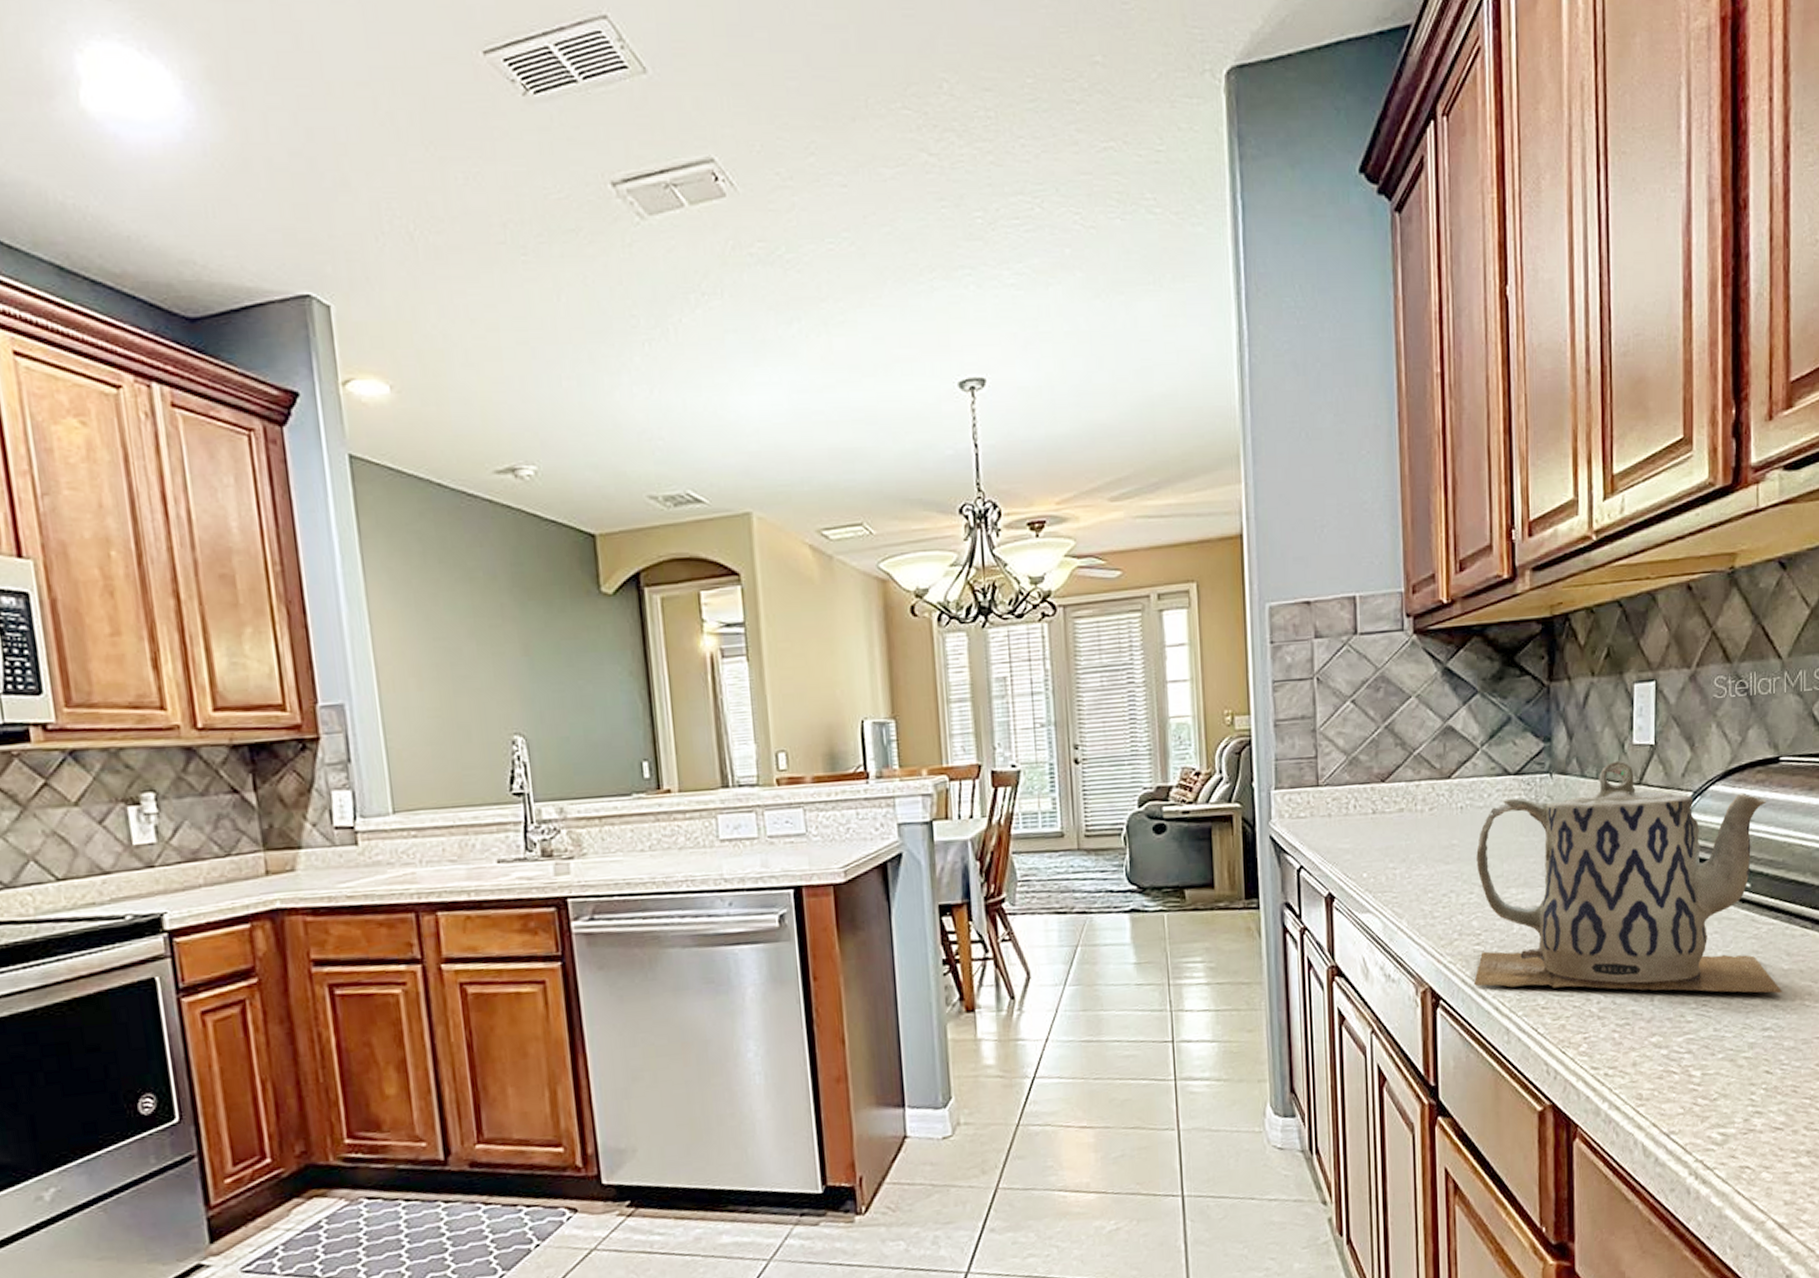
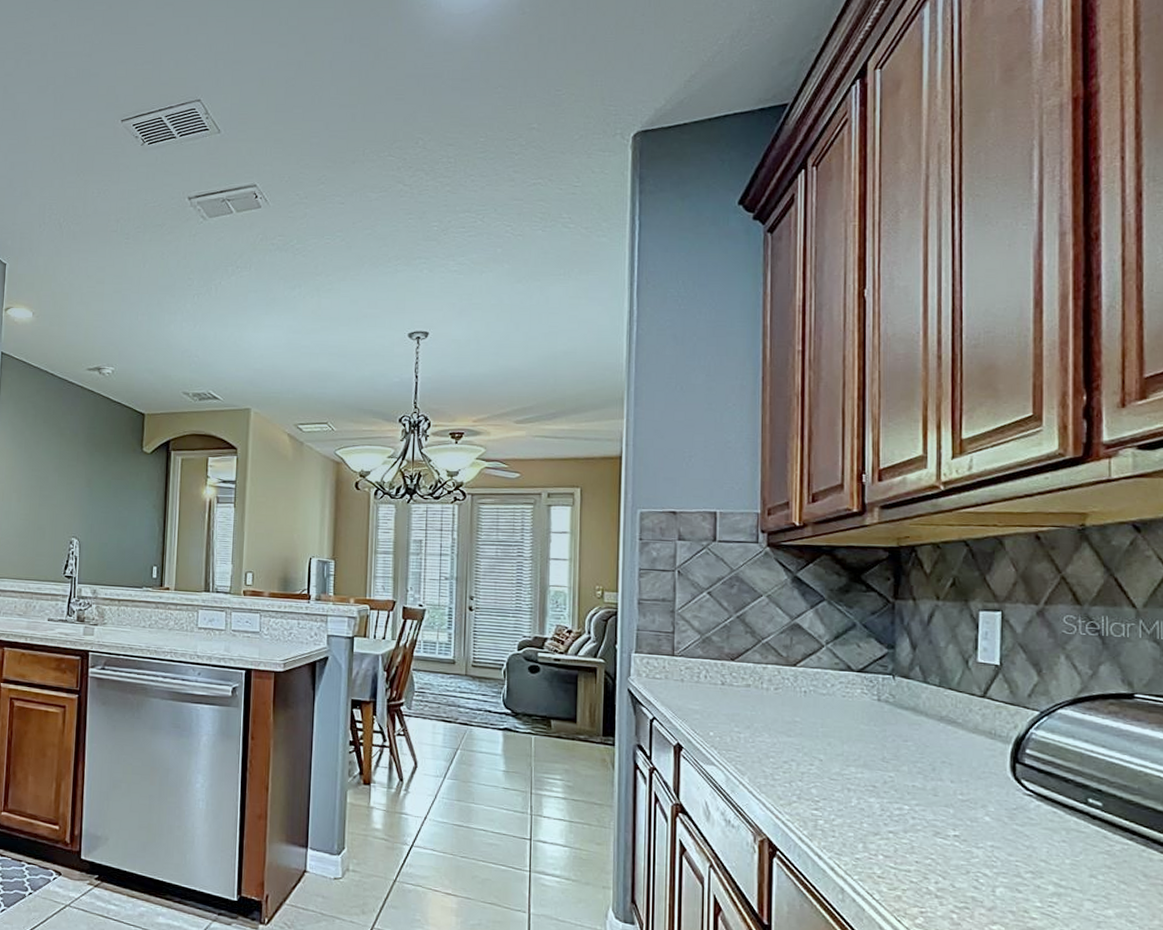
teapot: present [1474,760,1783,994] -> none [811,674,1140,911]

